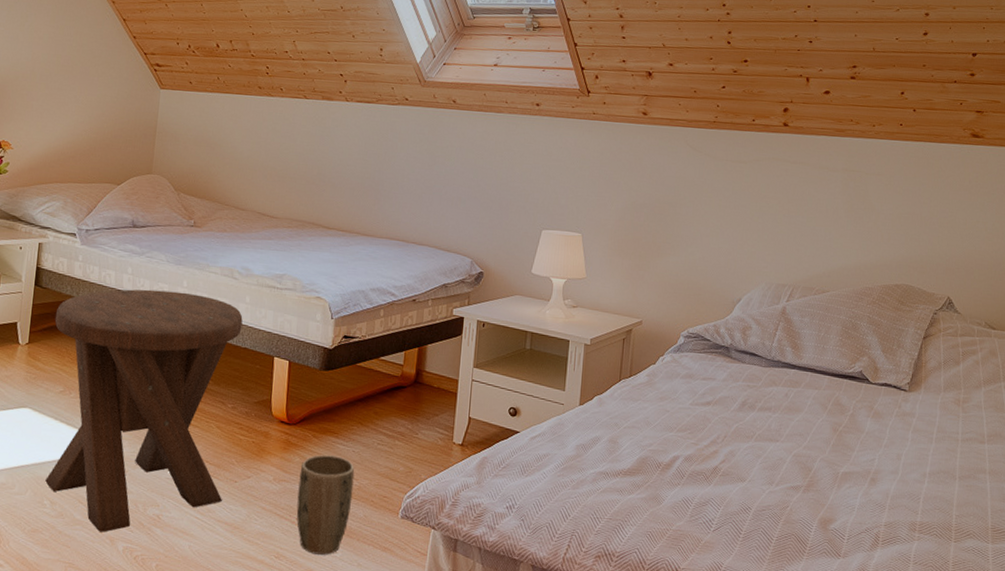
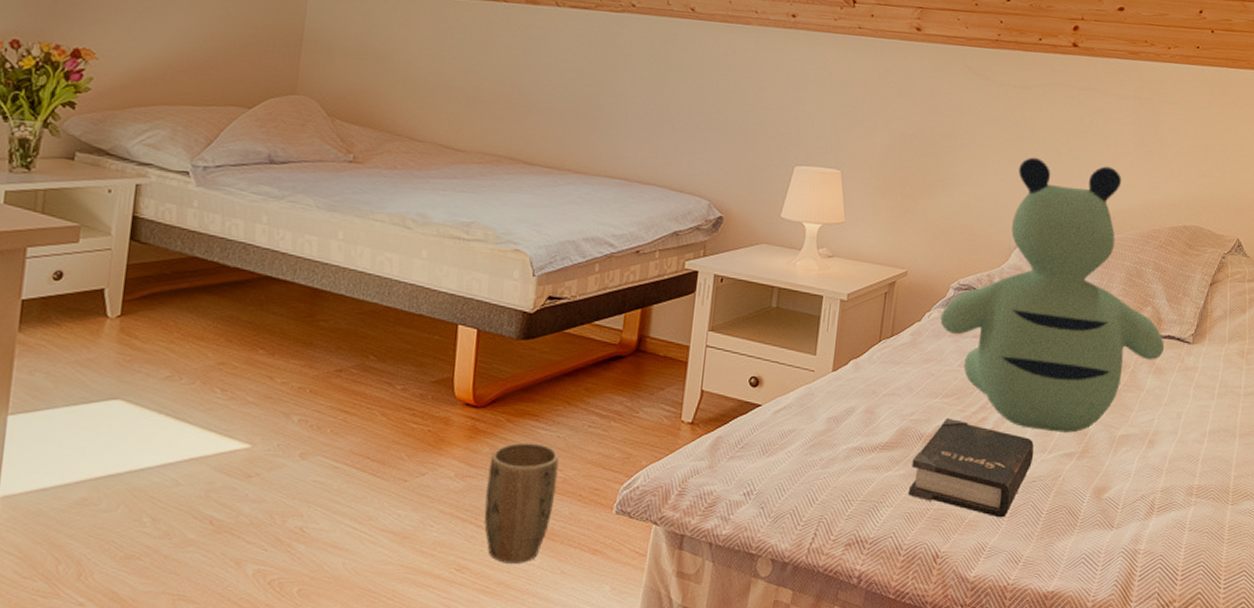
music stool: present [45,289,243,533] -> none [144,243,418,553]
hardback book: none [650,449,763,541] -> present [909,417,1034,518]
bear: none [672,222,882,468] -> present [940,157,1165,433]

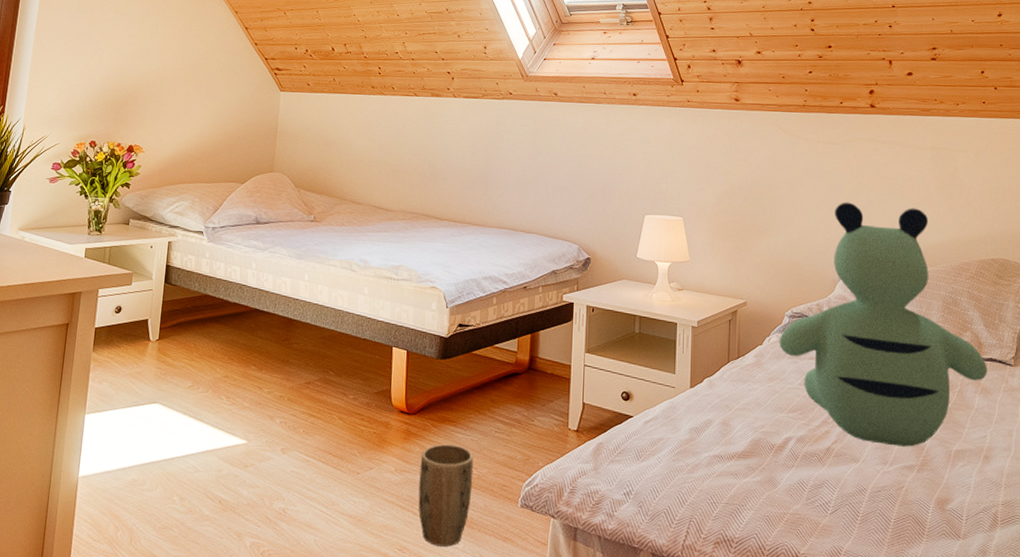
hardback book: present [909,417,1034,518] -> none [766,430,877,524]

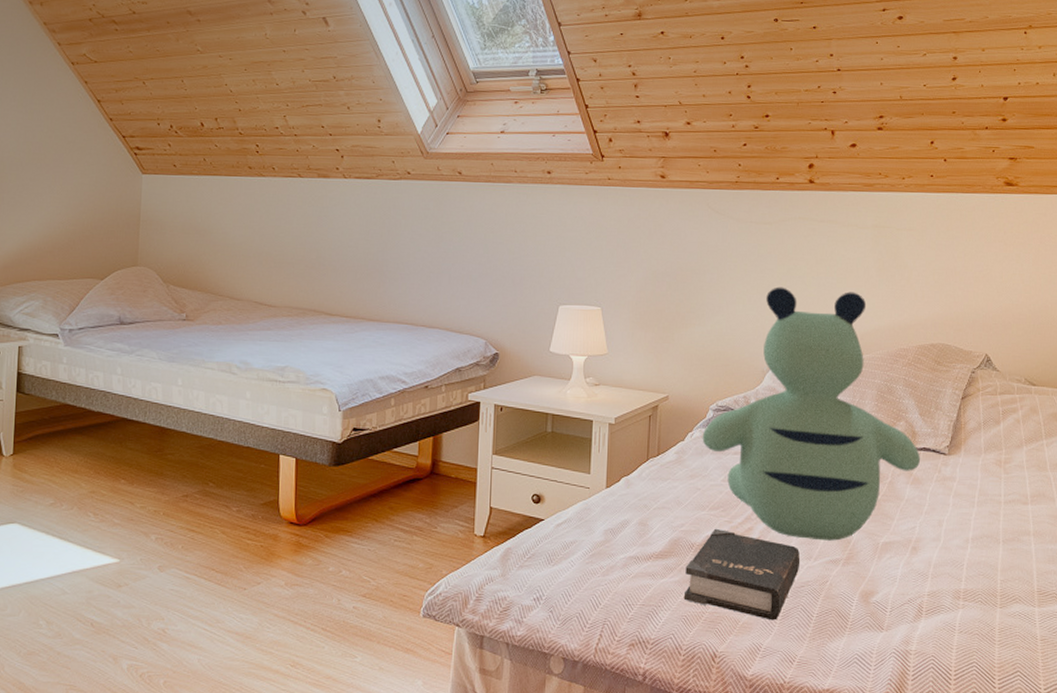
plant pot: present [418,444,474,547] -> none [311,555,372,660]
hardback book: none [766,430,877,524] -> present [684,528,801,621]

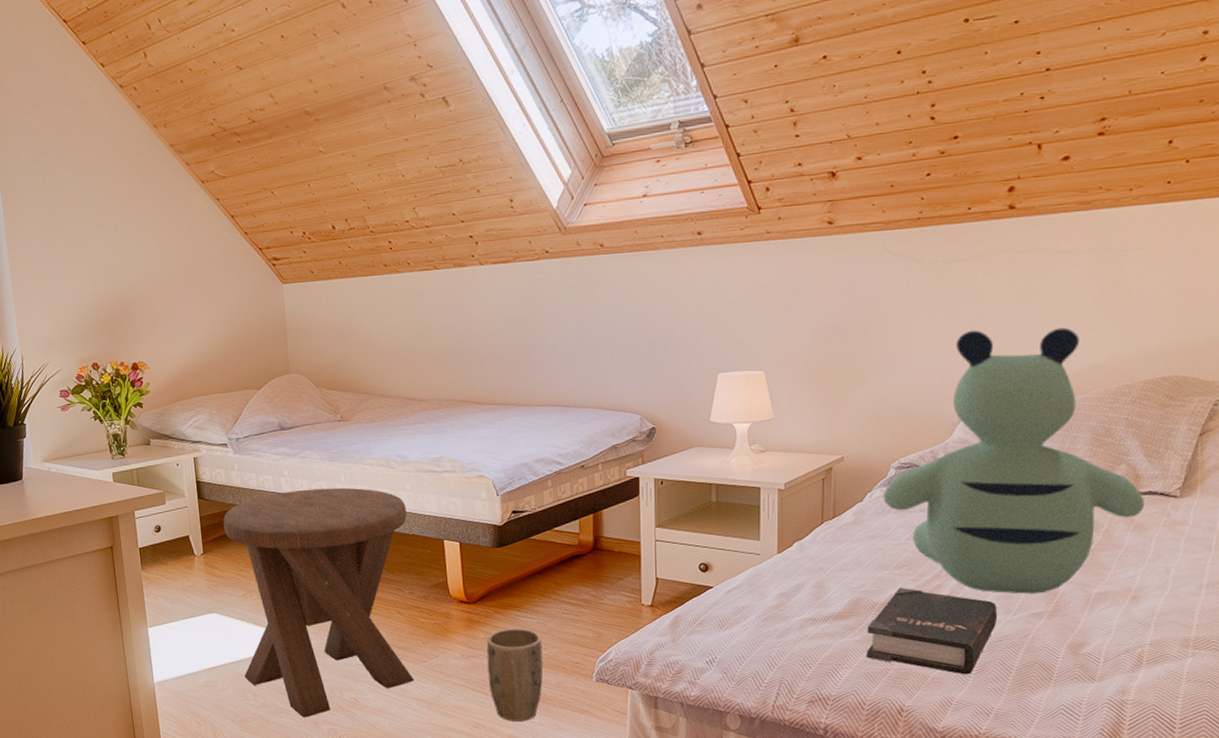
music stool: none [39,390,244,651] -> present [223,487,415,718]
plant pot: none [311,555,372,660] -> present [486,628,544,721]

